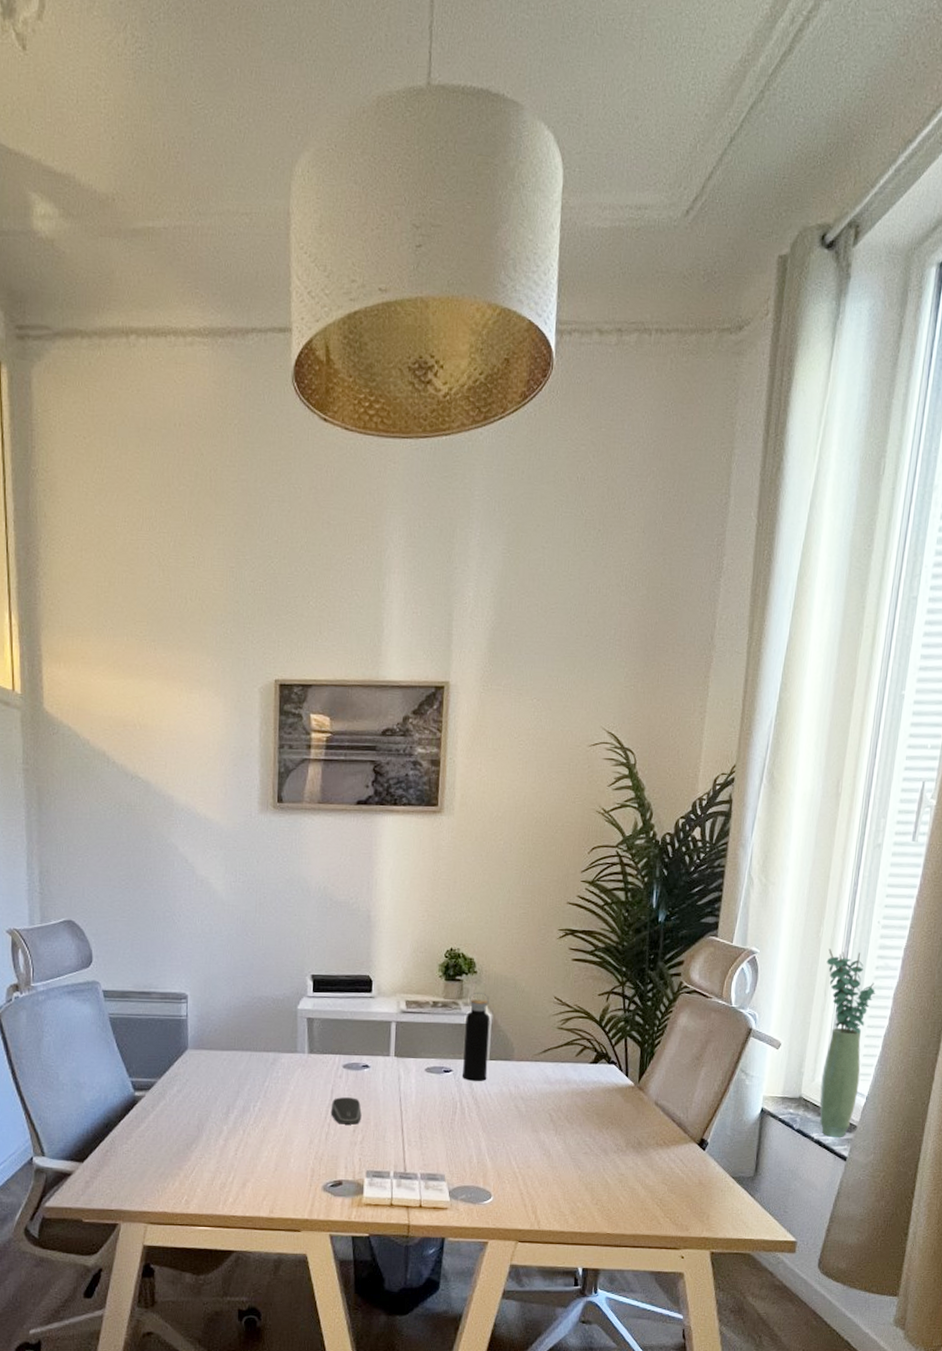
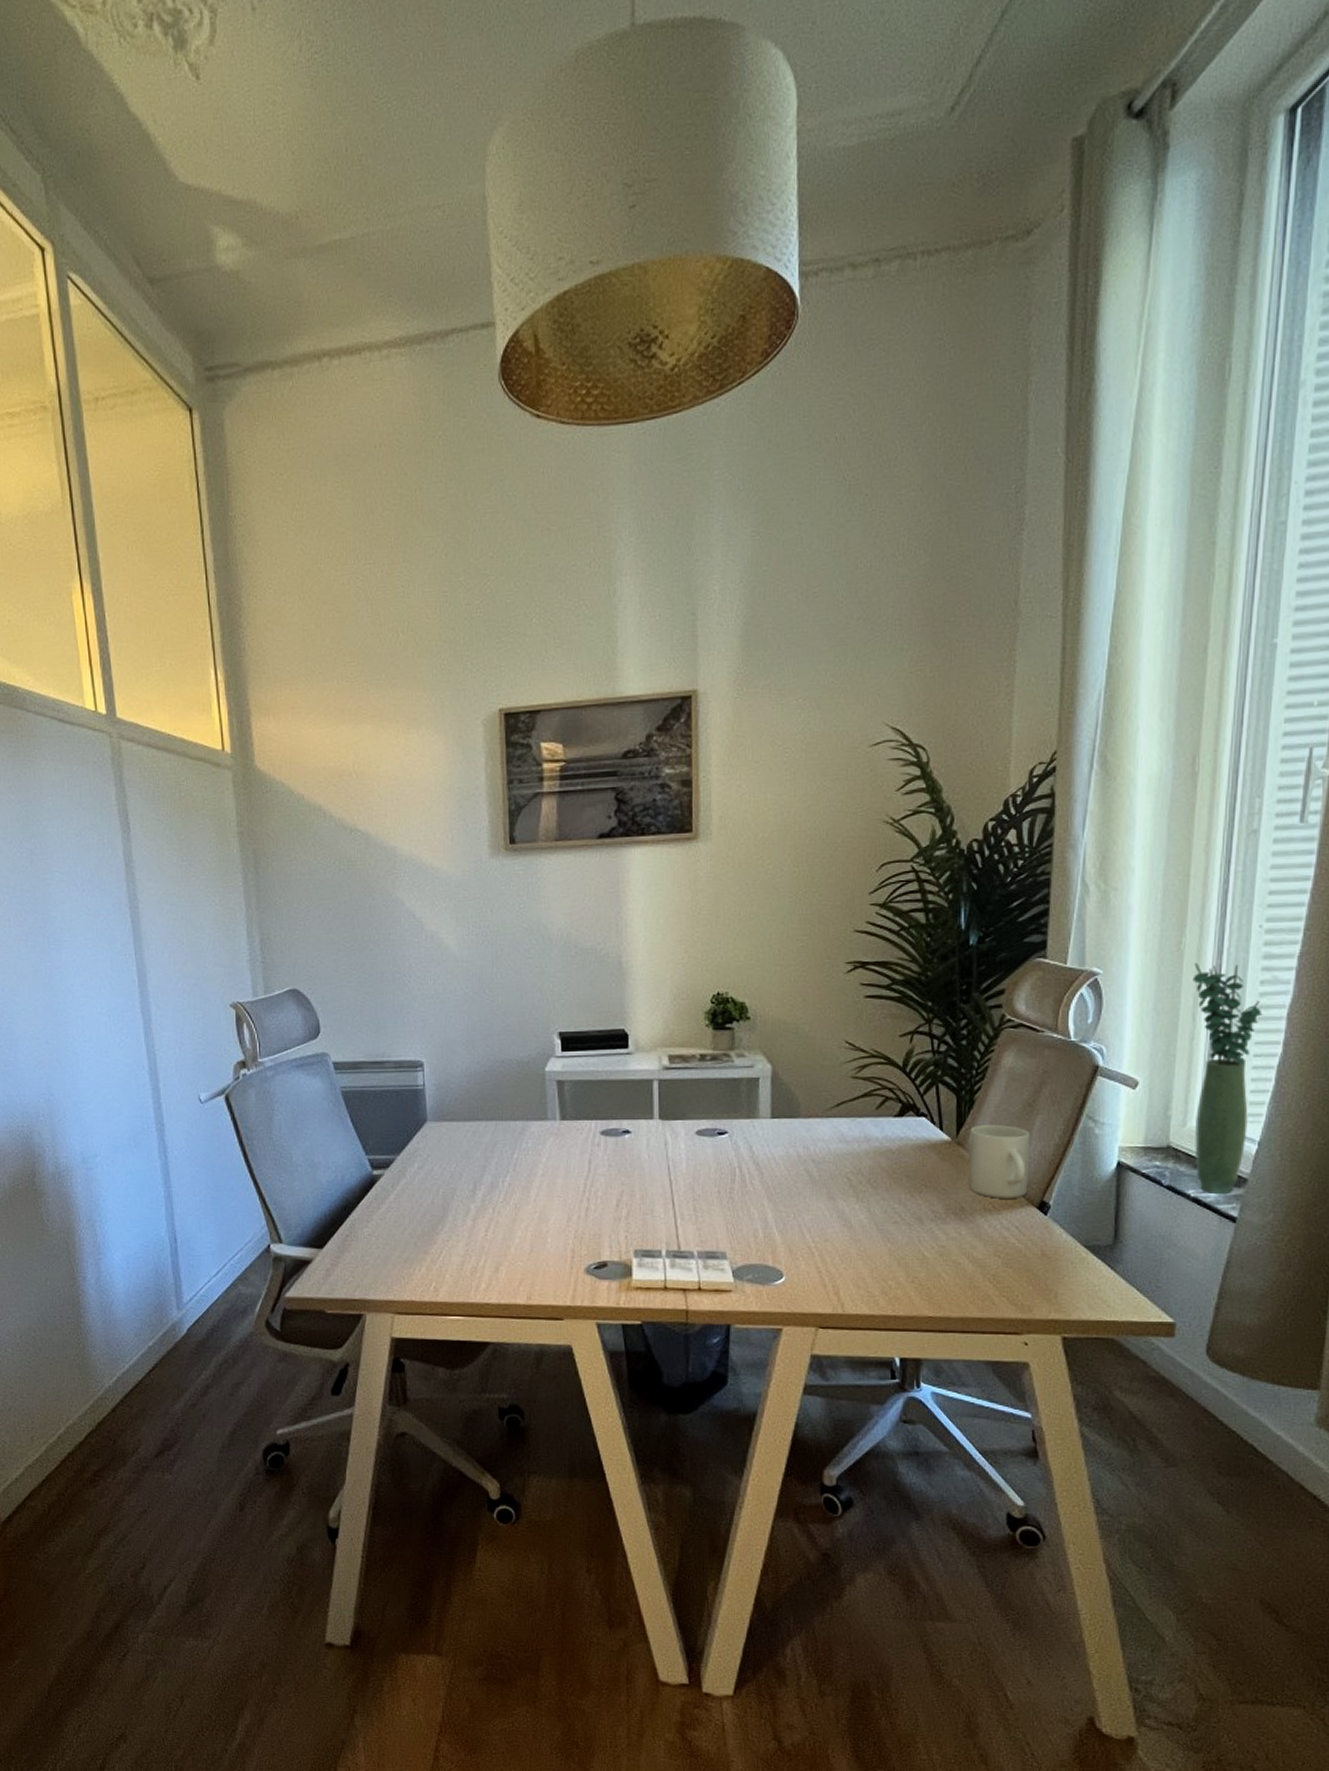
computer mouse: present [330,1097,362,1125] -> none [589,1167,625,1198]
water bottle: present [463,992,491,1082] -> none [740,1040,770,1145]
cup: none [645,1073,697,1136] -> present [968,1124,1031,1199]

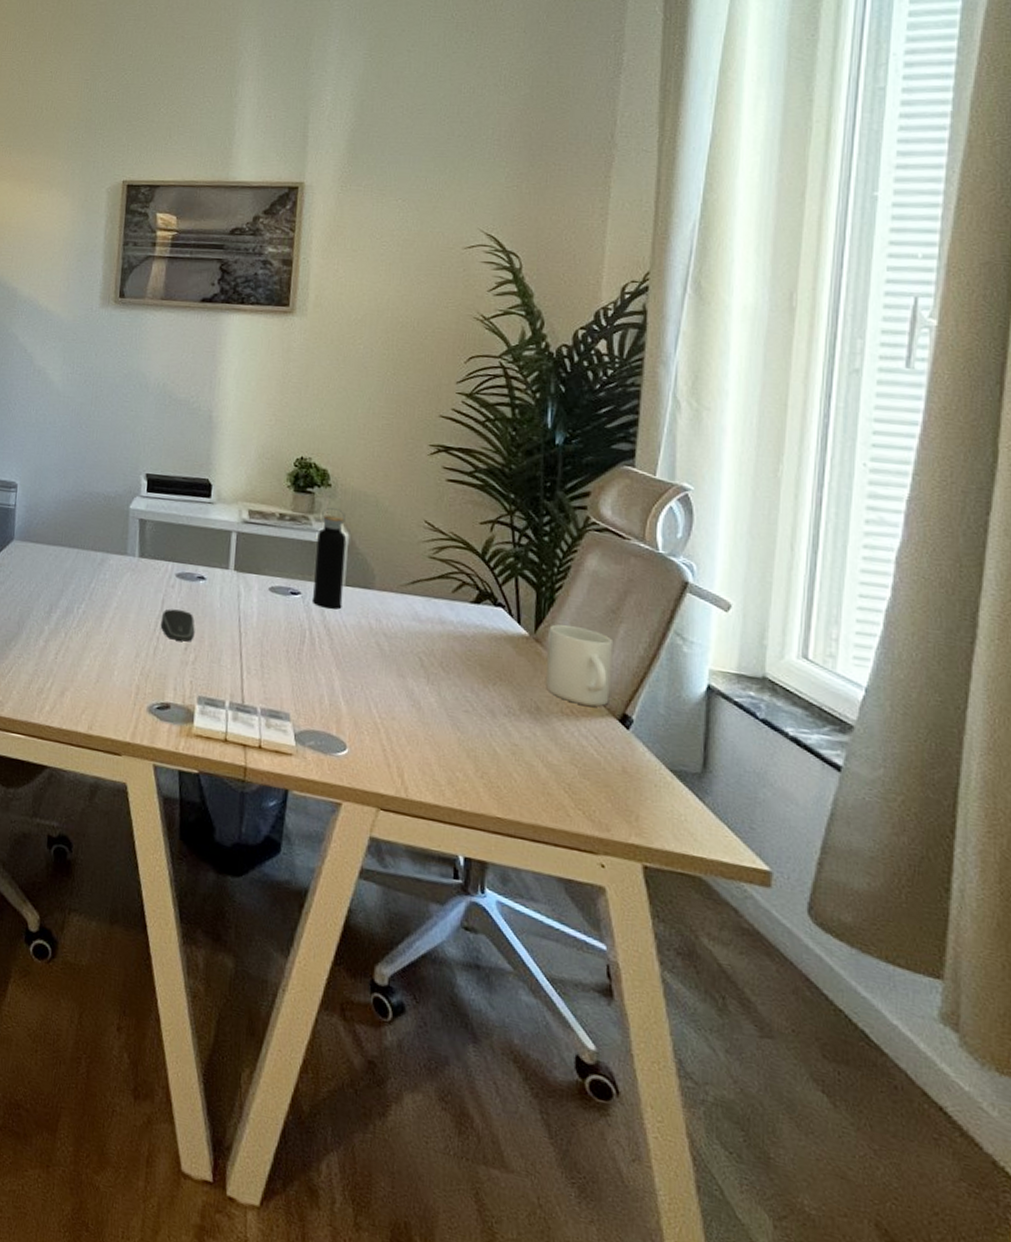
computer mouse: none [589,1167,625,1198] -> present [160,609,195,642]
water bottle: none [740,1040,770,1145] -> present [313,507,347,610]
vase: present [1192,963,1263,1195] -> none [790,492,869,740]

